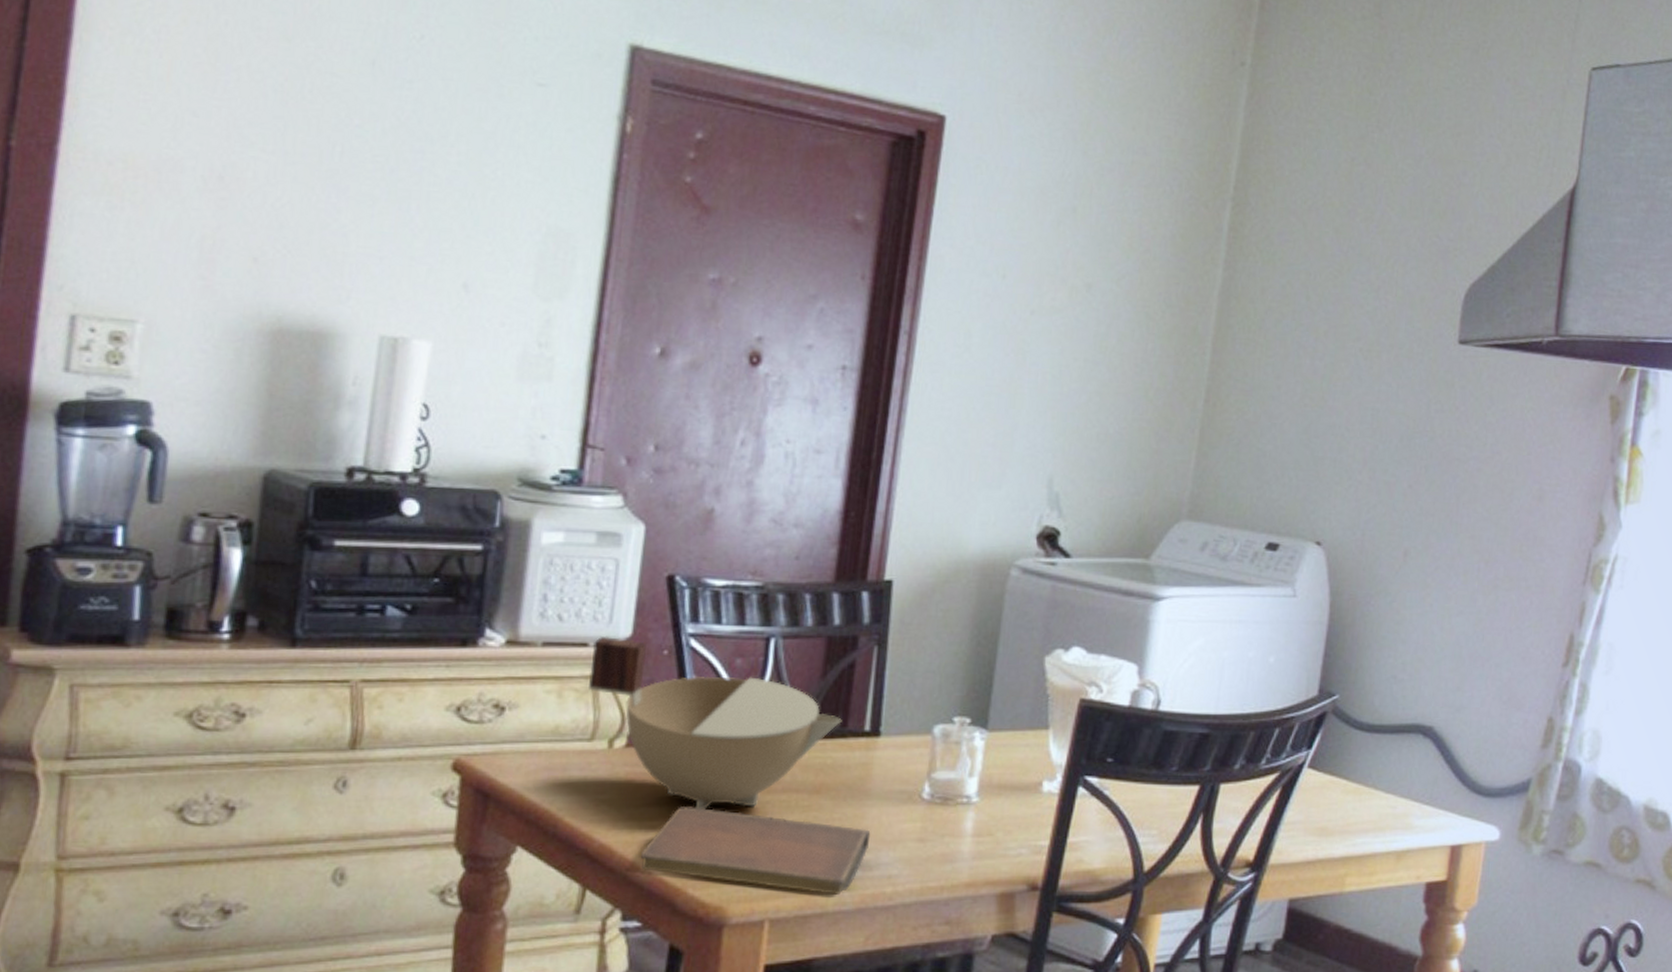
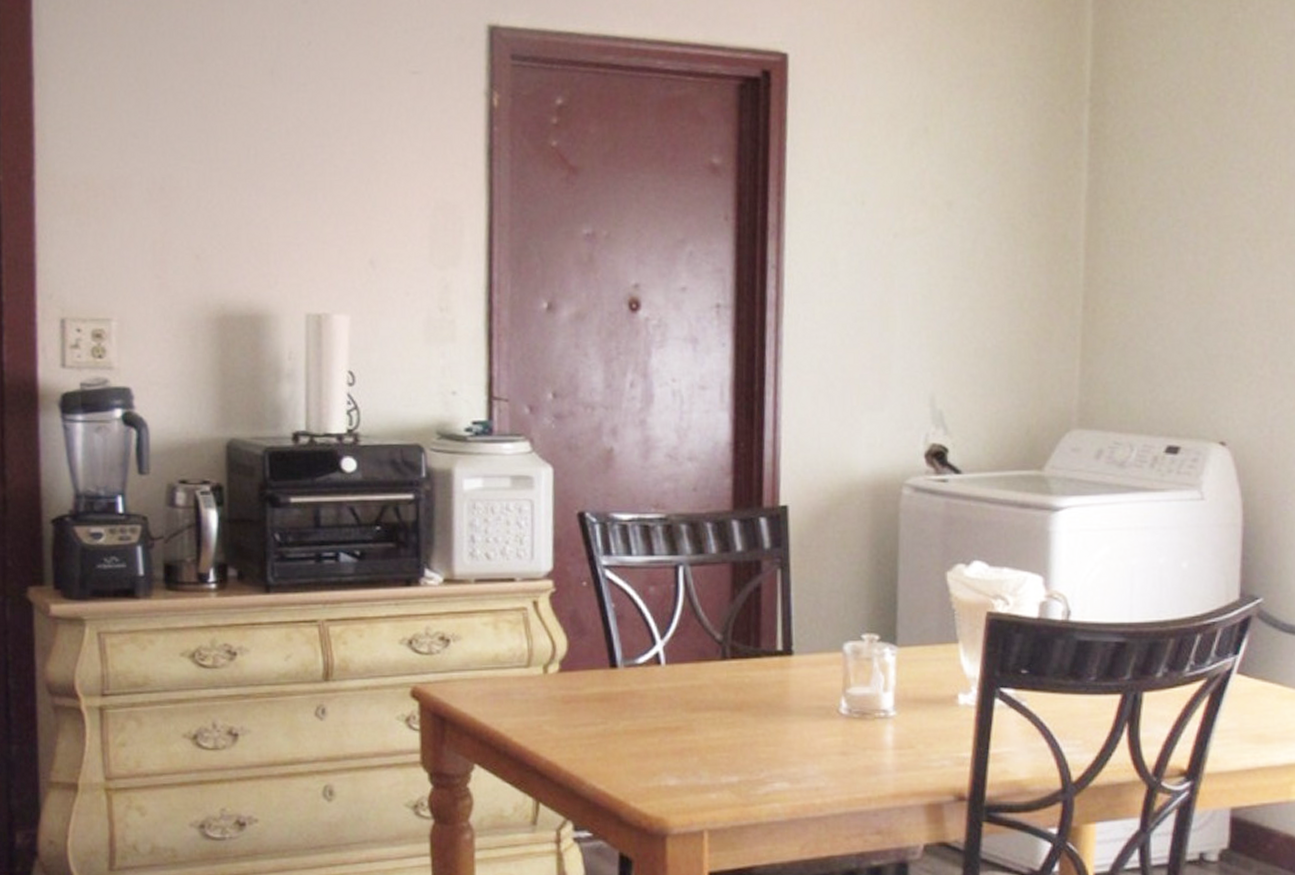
bowl: present [589,636,842,809] -> none [519,571,755,728]
notebook: present [640,806,871,895] -> none [583,725,795,806]

